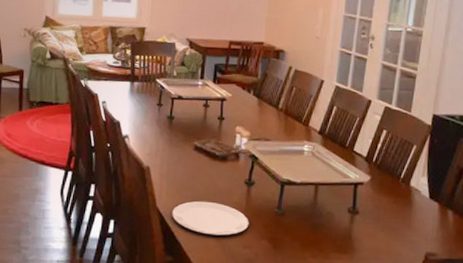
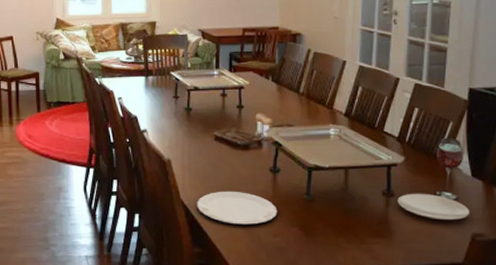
plate: none [361,211,426,240] -> present [397,193,471,221]
wineglass: none [395,160,425,219] -> present [435,137,464,199]

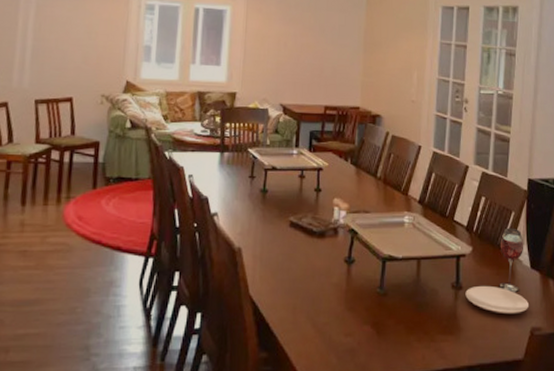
plate: present [196,191,278,225] -> none [265,284,350,323]

